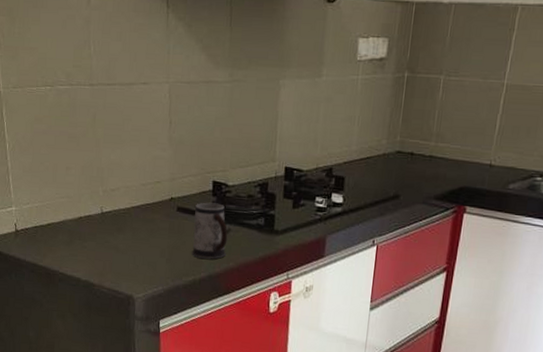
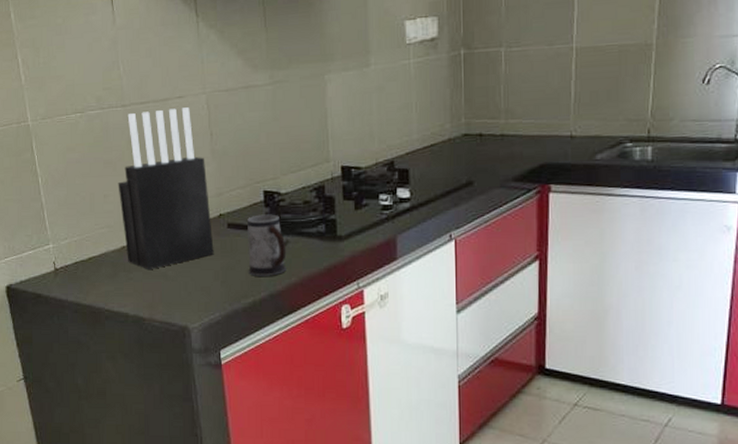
knife block: none [80,93,163,241] -> present [118,107,214,269]

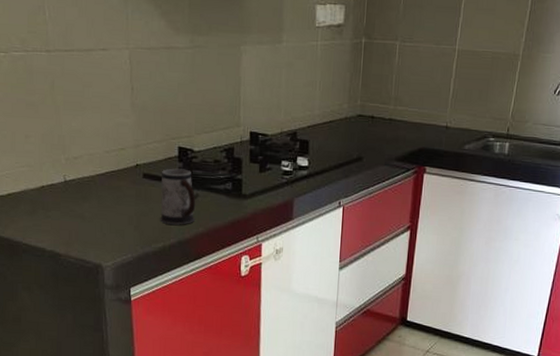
knife block: present [118,107,214,269] -> none [39,59,129,210]

